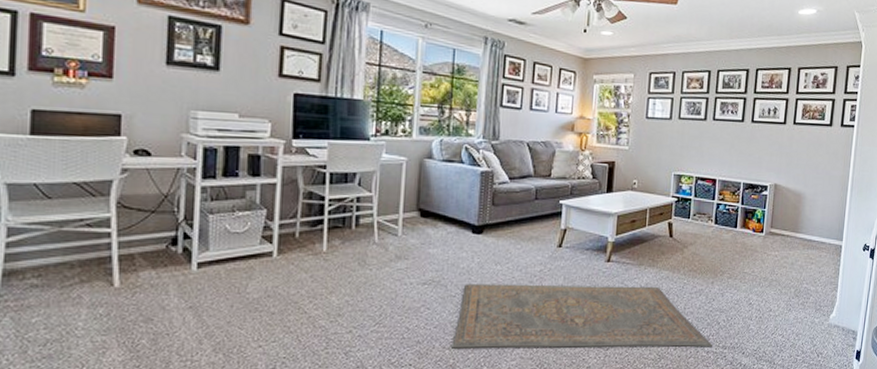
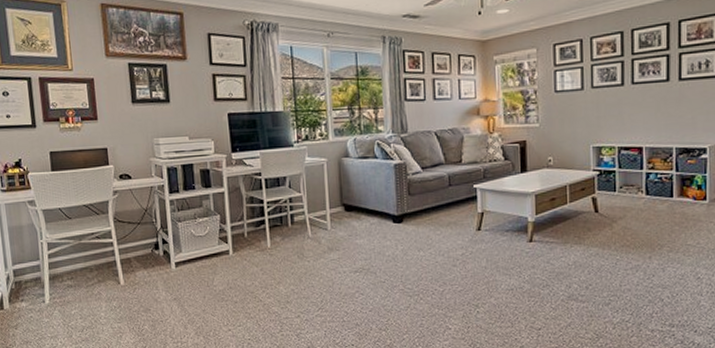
rug: present [451,284,713,349] -> none [387,264,658,330]

